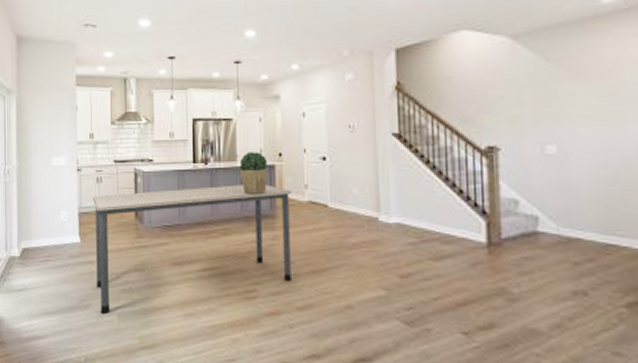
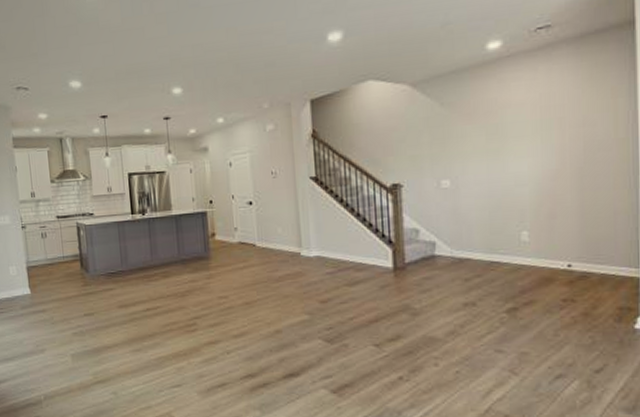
dining table: present [93,185,292,315] -> none [39,230,227,357]
potted plant: present [239,152,268,194] -> none [174,200,201,239]

